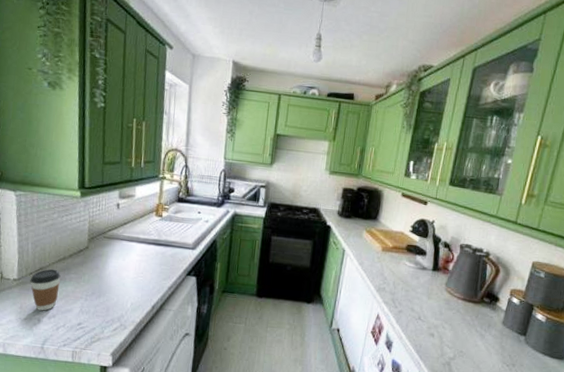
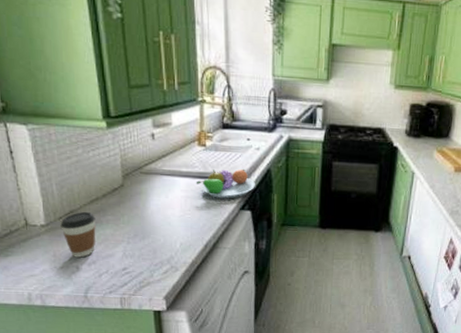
fruit bowl: none [150,237,202,265] -> present [196,168,255,199]

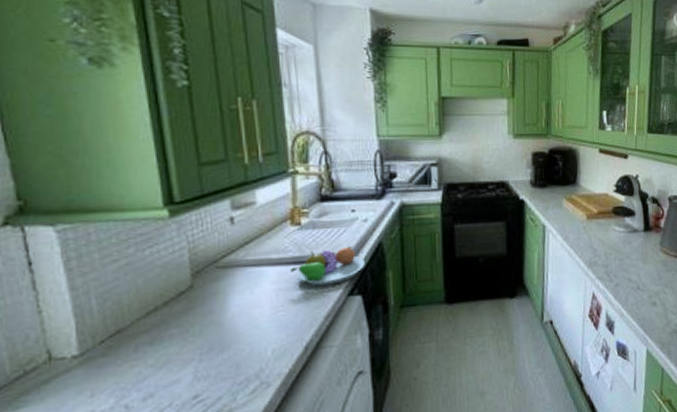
coffee cup: present [60,211,96,258] -> none [102,327,155,393]

